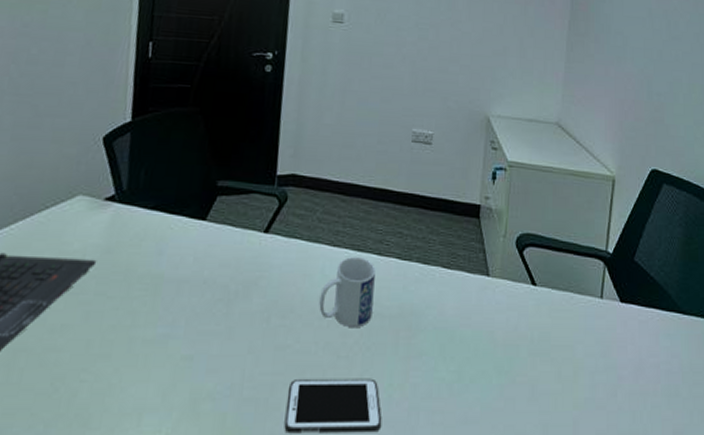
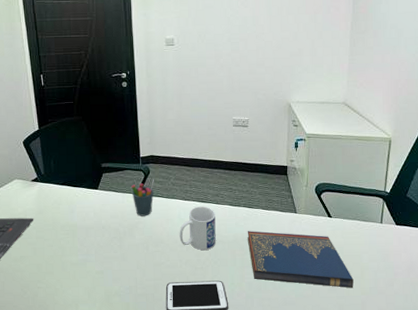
pen holder: none [256,210,292,268] -> present [131,179,154,216]
hardcover book: none [417,300,563,399] -> present [247,231,354,289]

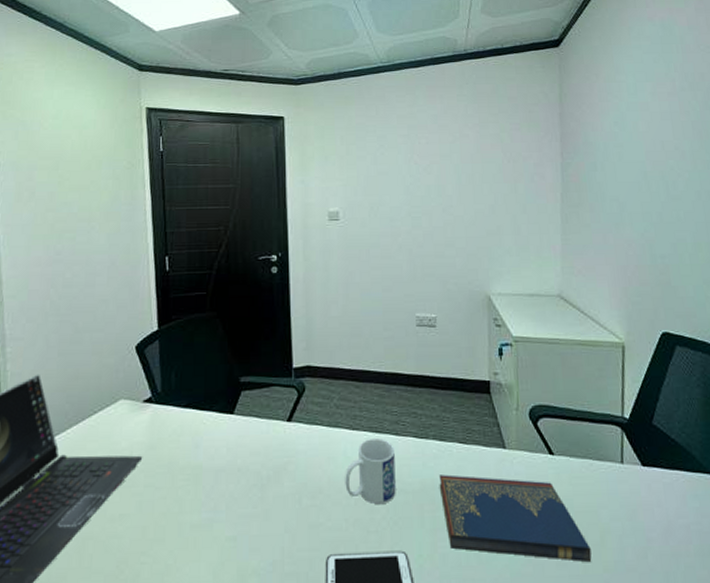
pen holder: present [131,179,154,216] -> none [280,399,311,453]

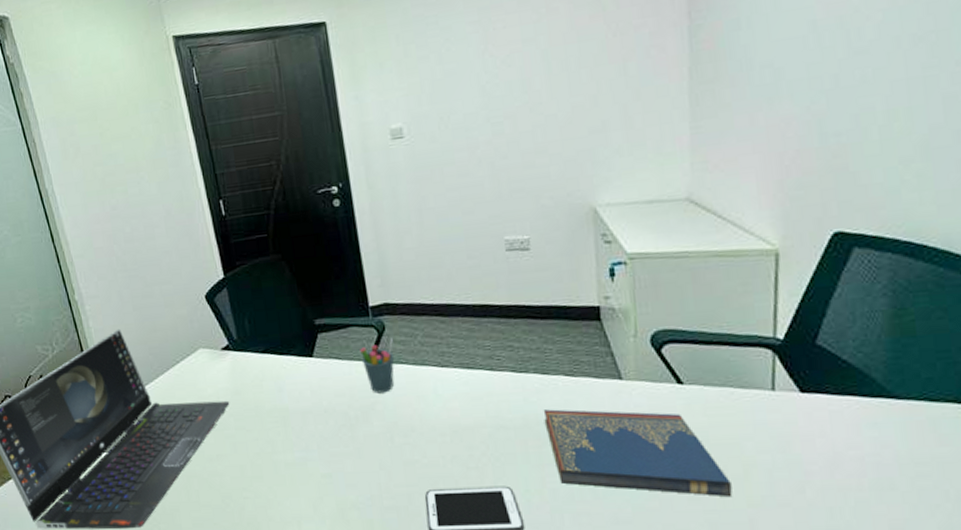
pen holder: none [280,399,311,453] -> present [360,337,395,394]
mug: present [345,438,396,505] -> none [437,375,496,442]

